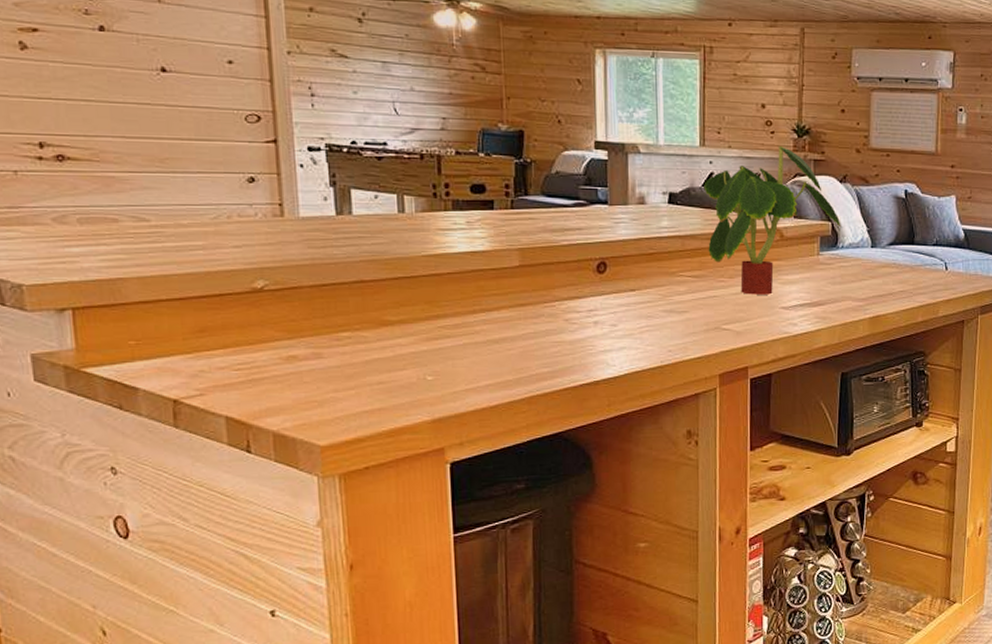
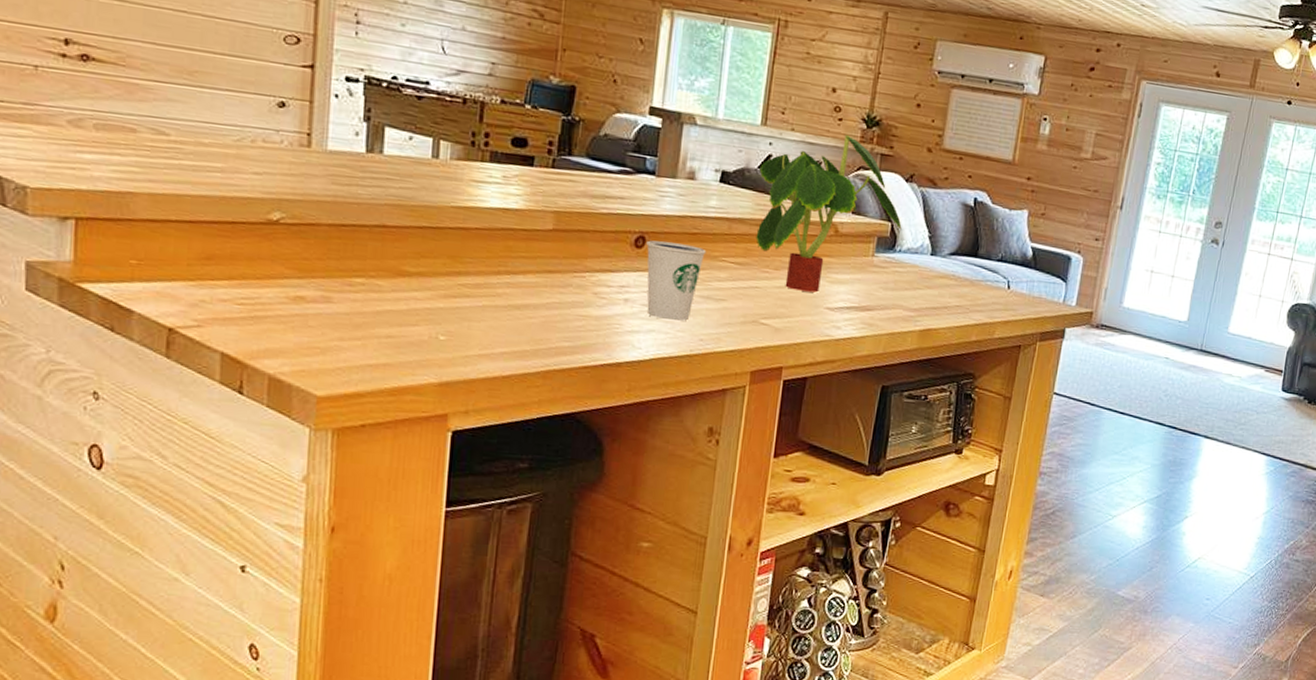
dixie cup: none [608,265,664,337] -> present [646,240,707,322]

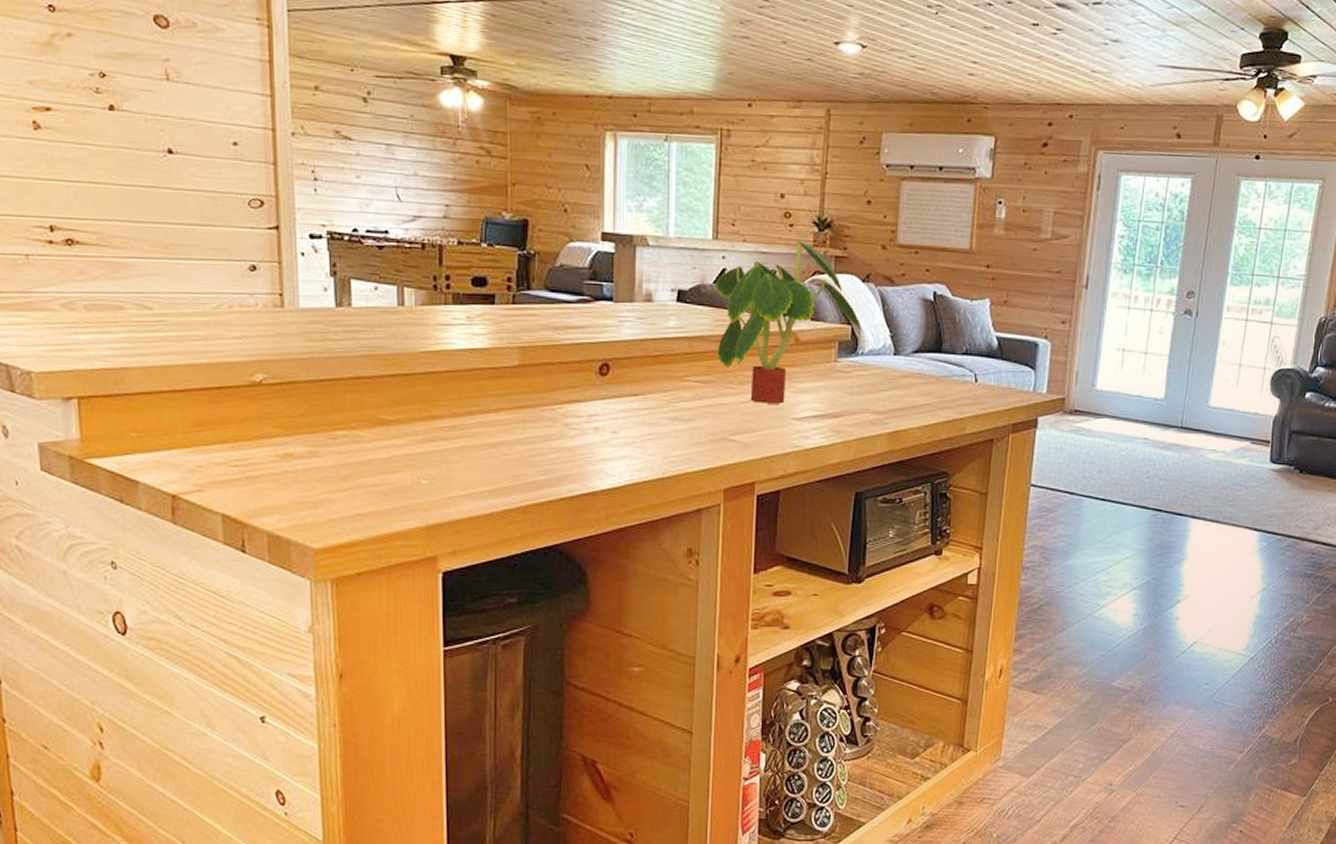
dixie cup: present [646,240,707,322] -> none [611,367,670,446]

